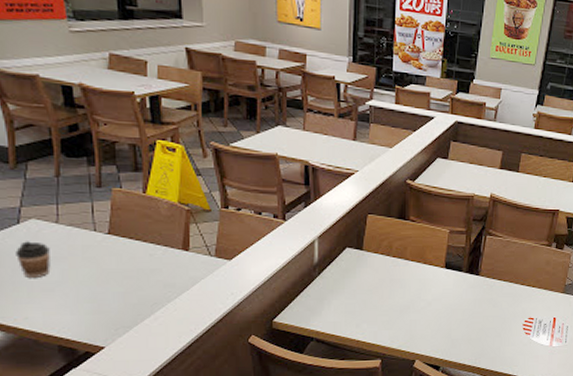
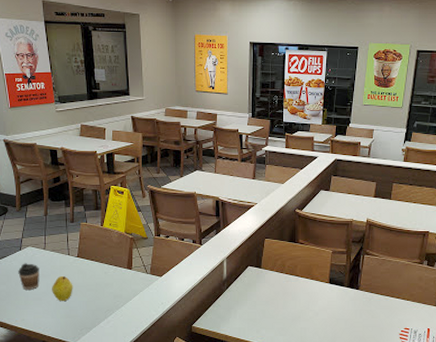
fruit: none [70,258,103,293] -> present [52,275,73,302]

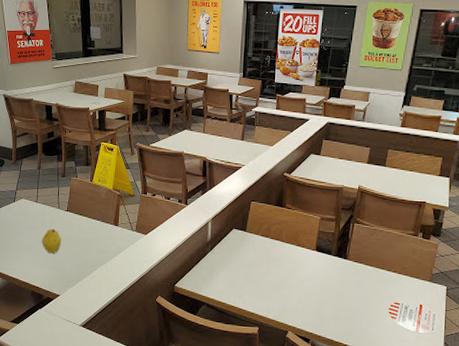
coffee cup: present [18,263,40,290] -> none [11,214,31,241]

